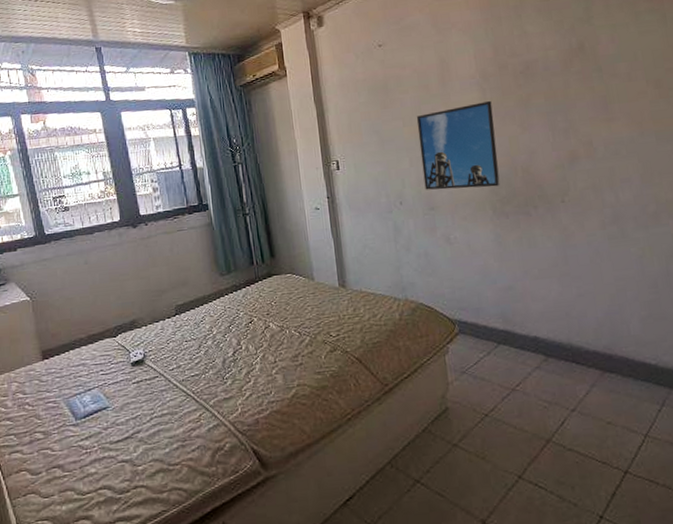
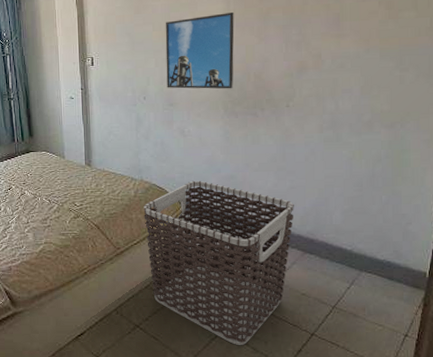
clothes hamper: none [411,294,586,494] -> present [143,180,294,345]

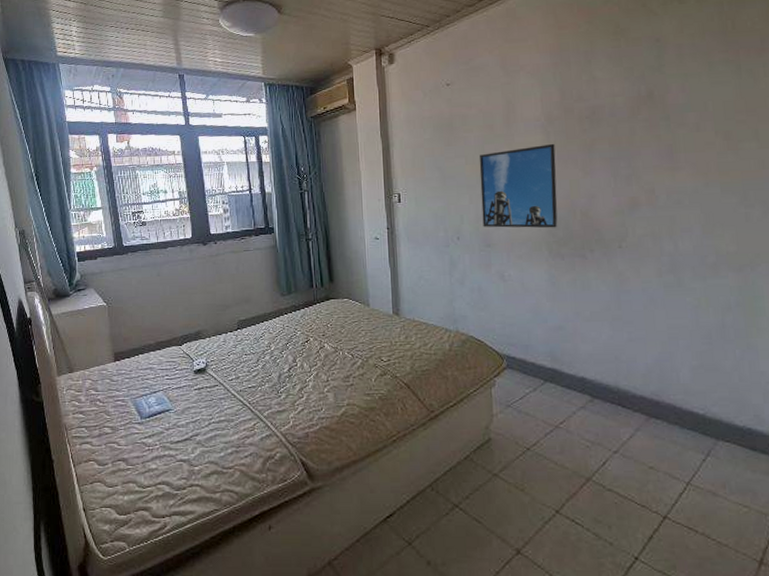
clothes hamper: present [143,180,294,345] -> none [460,332,634,530]

